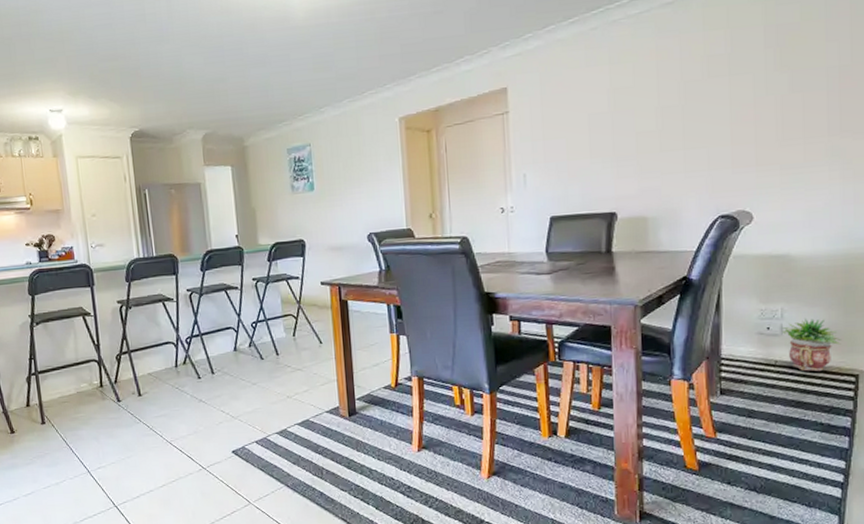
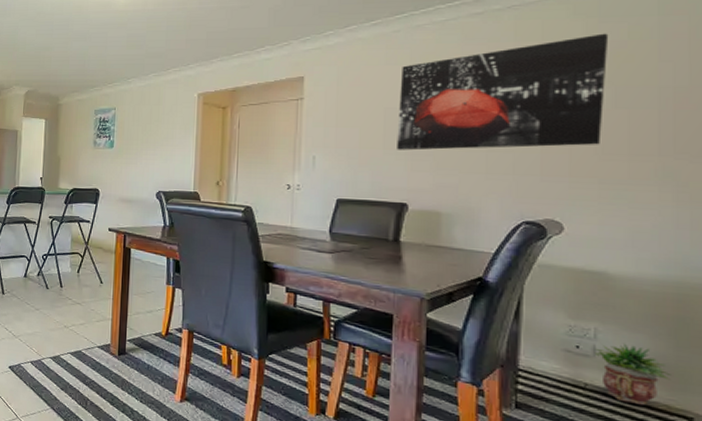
wall art: none [601,16,785,158] -> present [397,33,609,151]

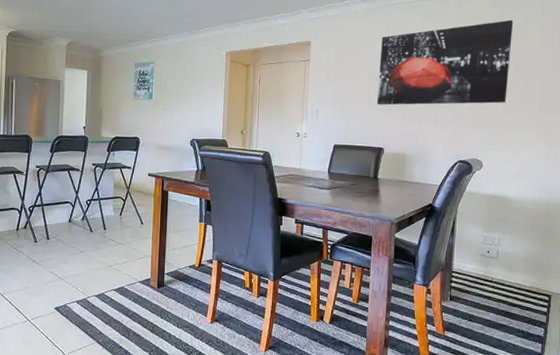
potted plant: present [596,343,671,405] -> none [499,247,540,289]

